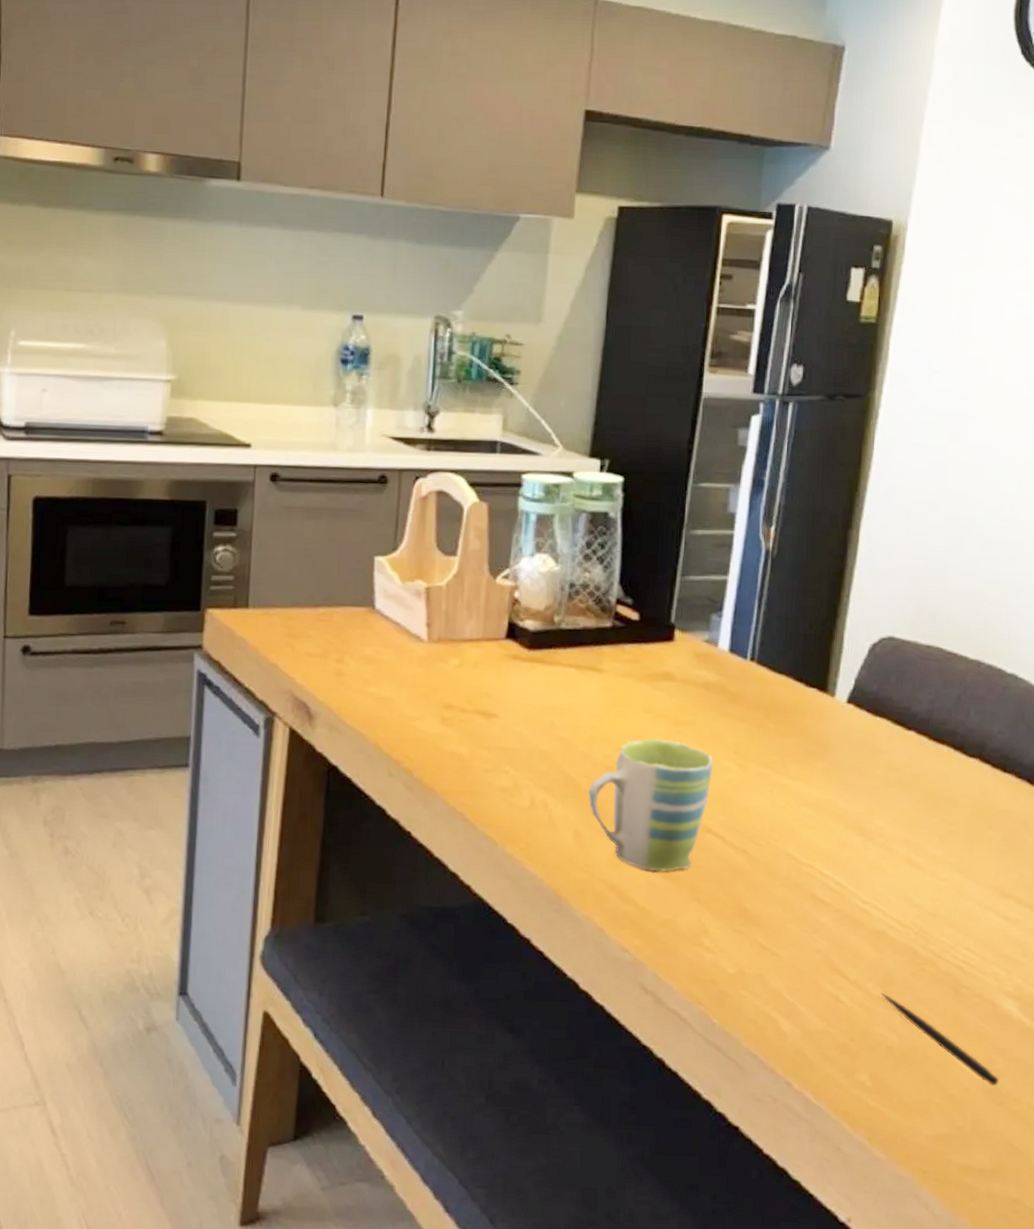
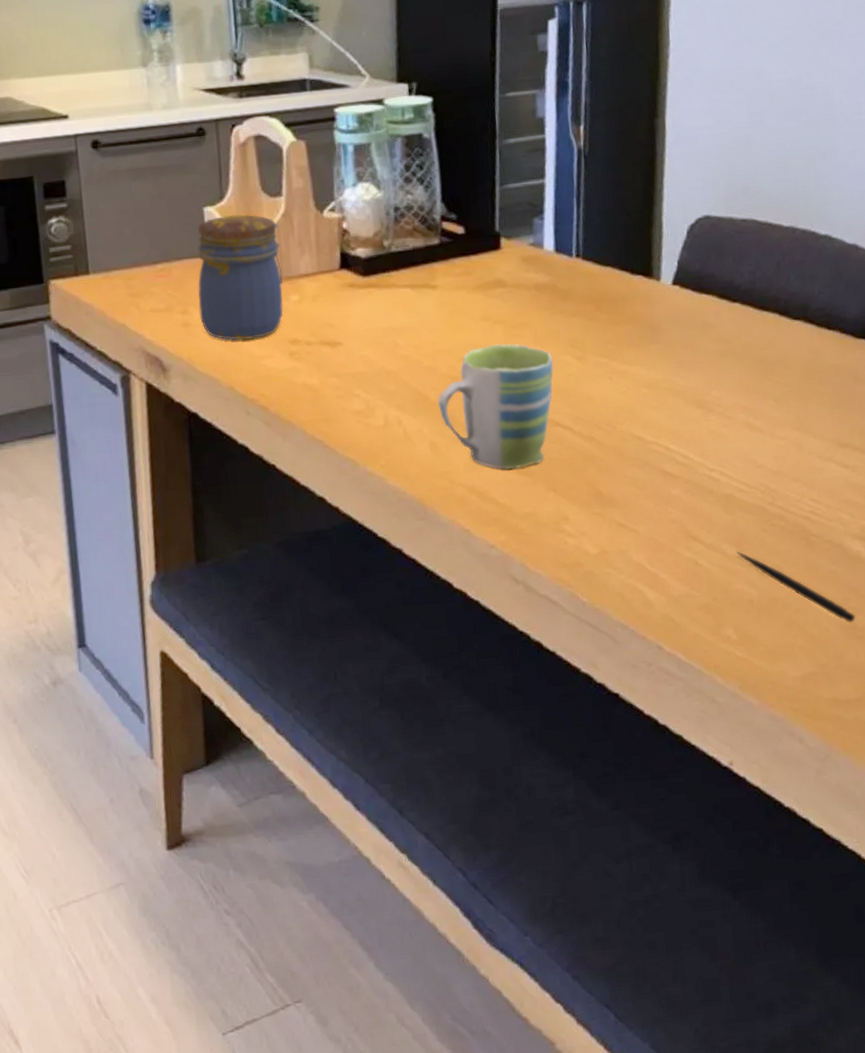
jar: none [355,567,449,698] -> present [198,214,284,340]

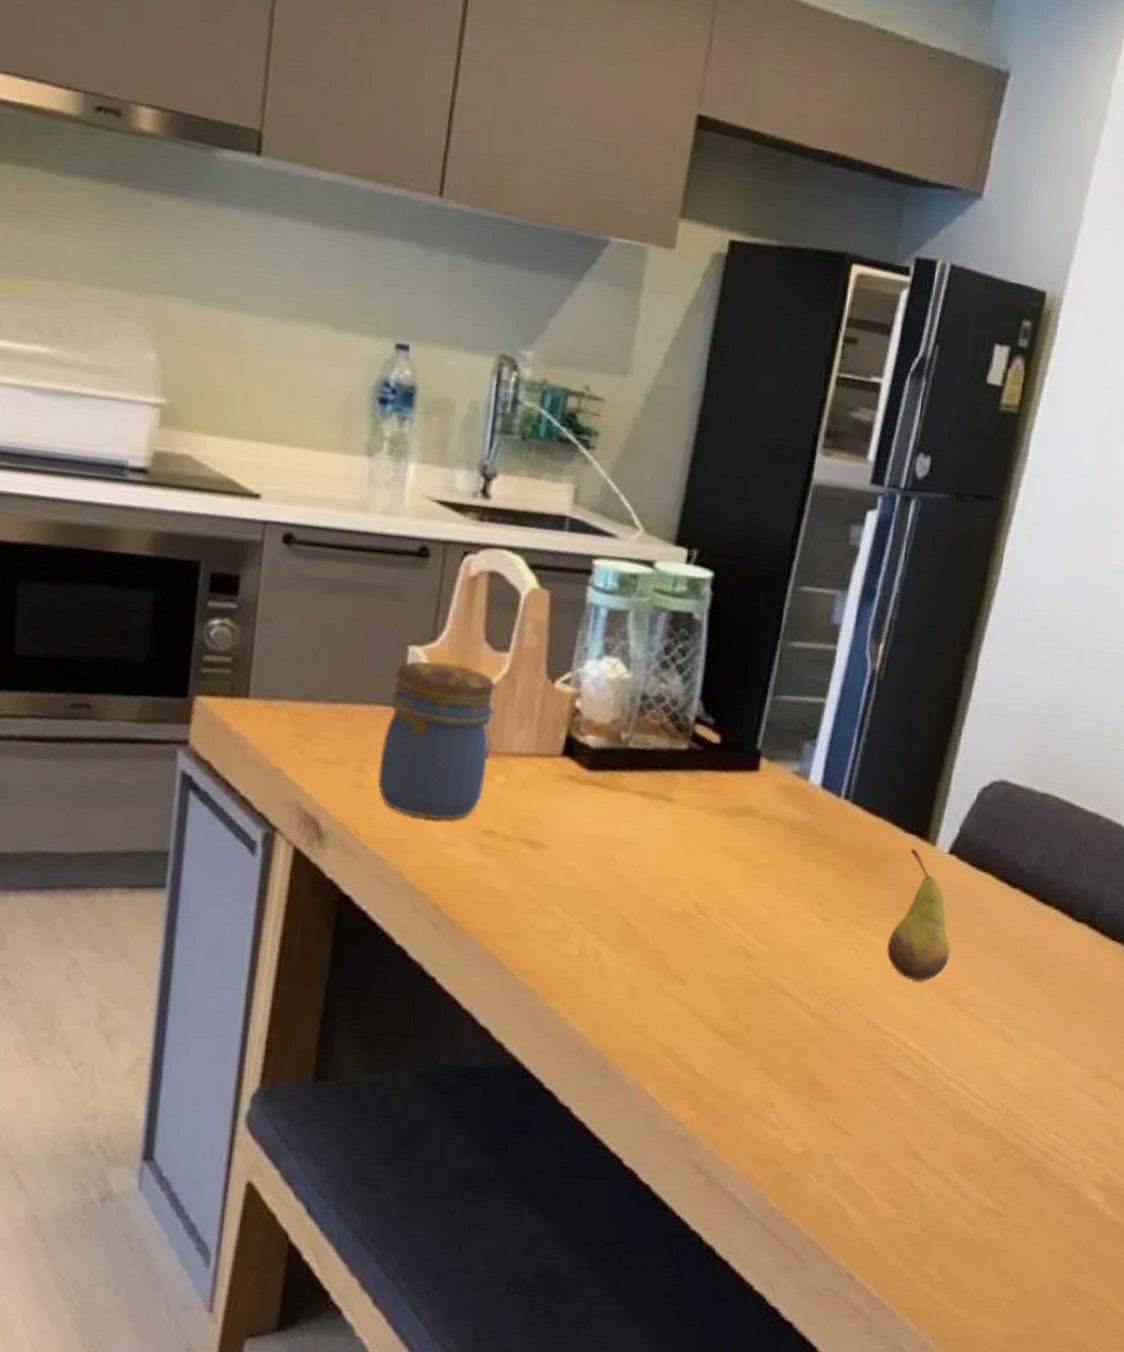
mug: present [438,344,554,470] -> none [648,882,794,1036]
fruit: none [636,286,691,395] -> present [886,848,951,982]
pen: present [736,551,856,623] -> none [959,1178,1079,1283]

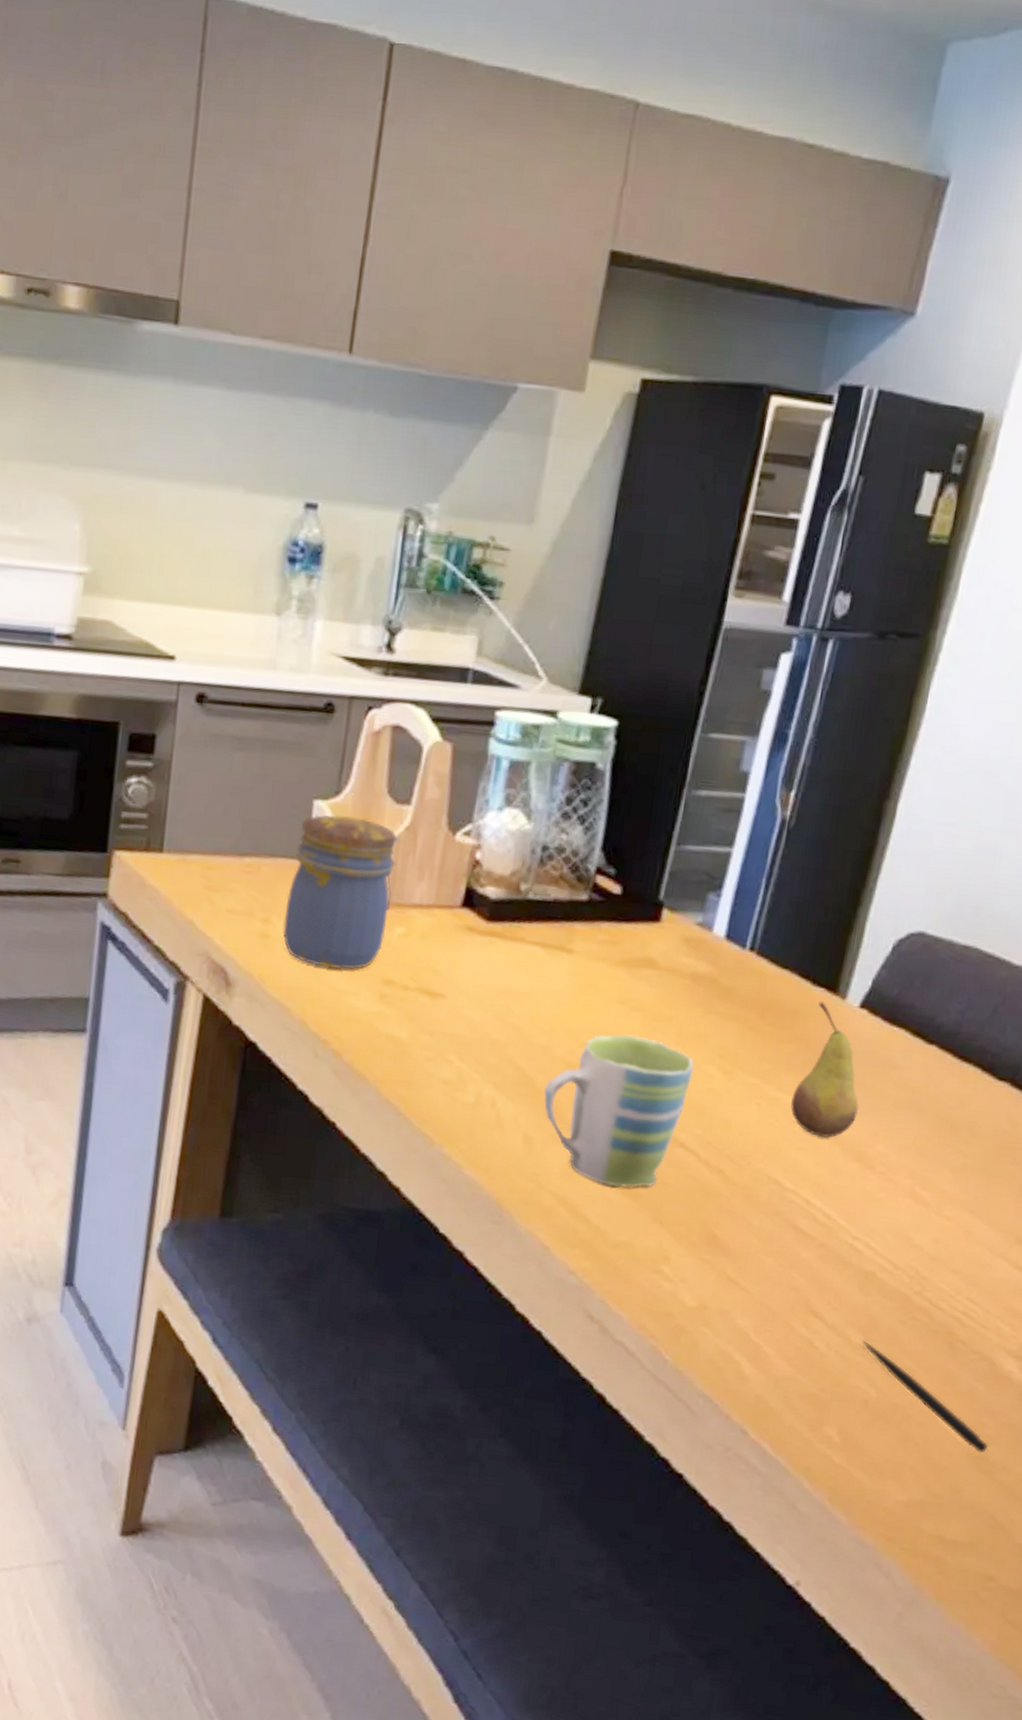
mug: none [648,882,794,1036] -> present [544,1034,694,1188]
pen: none [959,1178,1079,1283] -> present [862,1340,989,1453]

